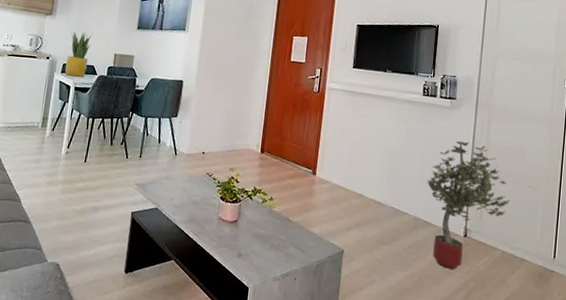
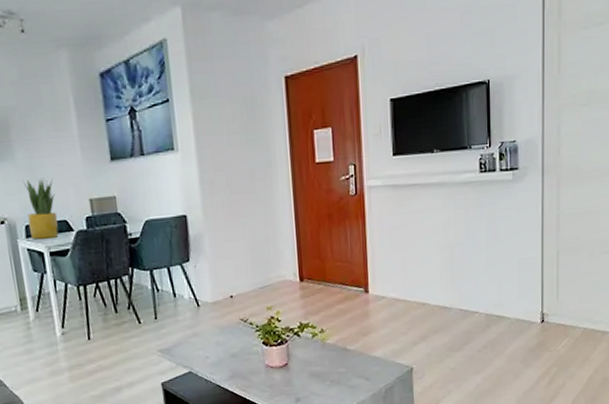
potted tree: present [426,140,511,270] -> none [495,216,588,360]

